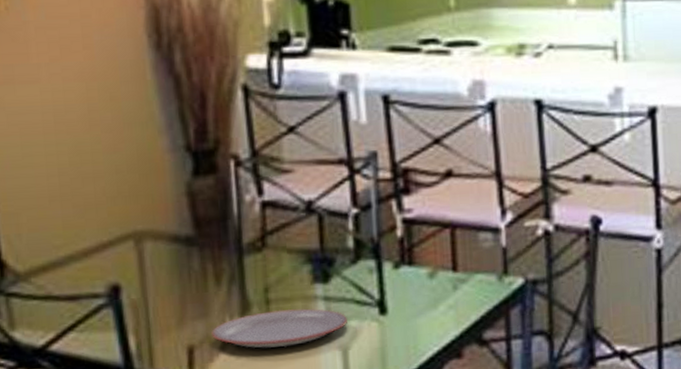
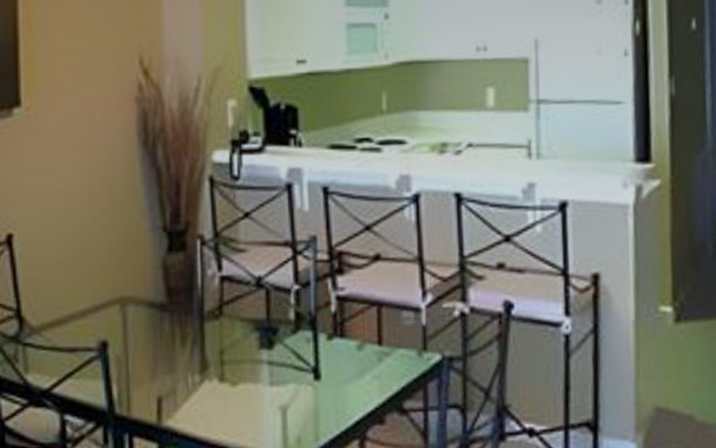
plate: present [211,308,347,349] -> none [176,370,287,404]

